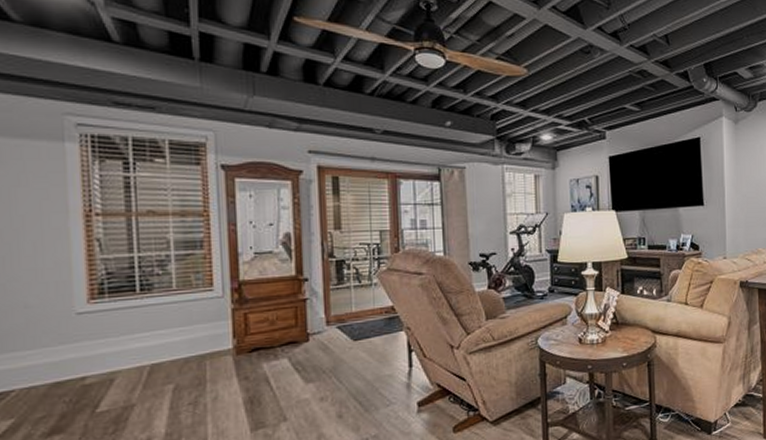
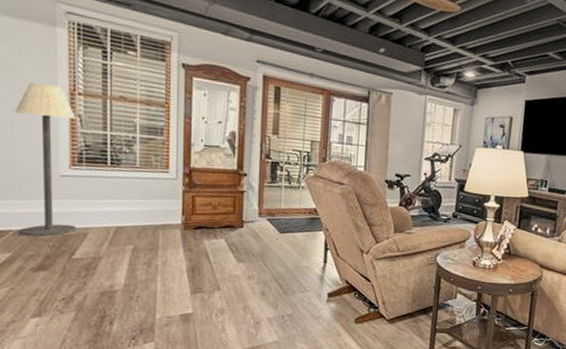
floor lamp: none [14,208,101,394] -> present [14,82,77,237]

